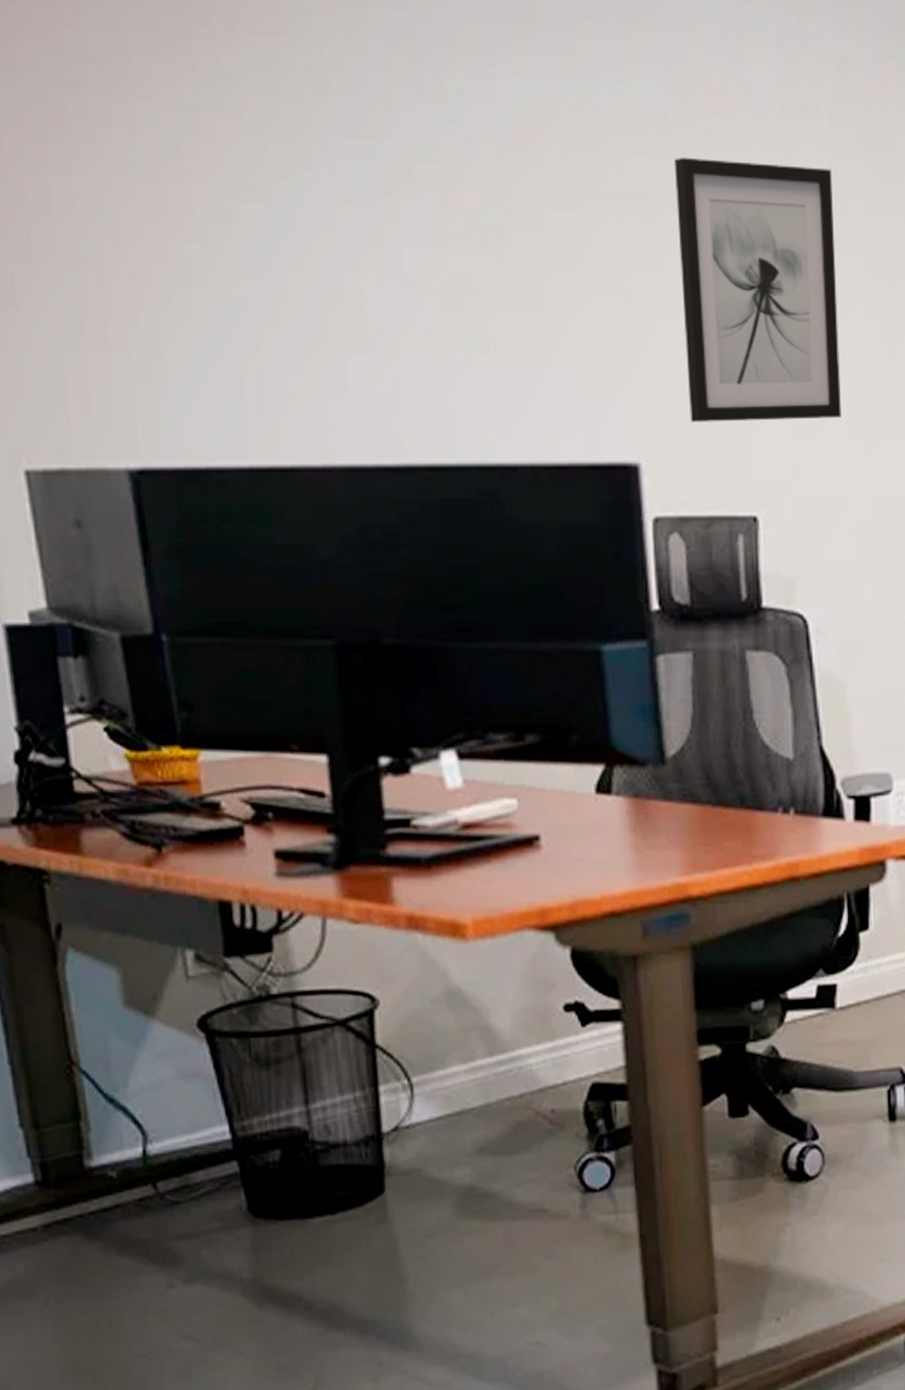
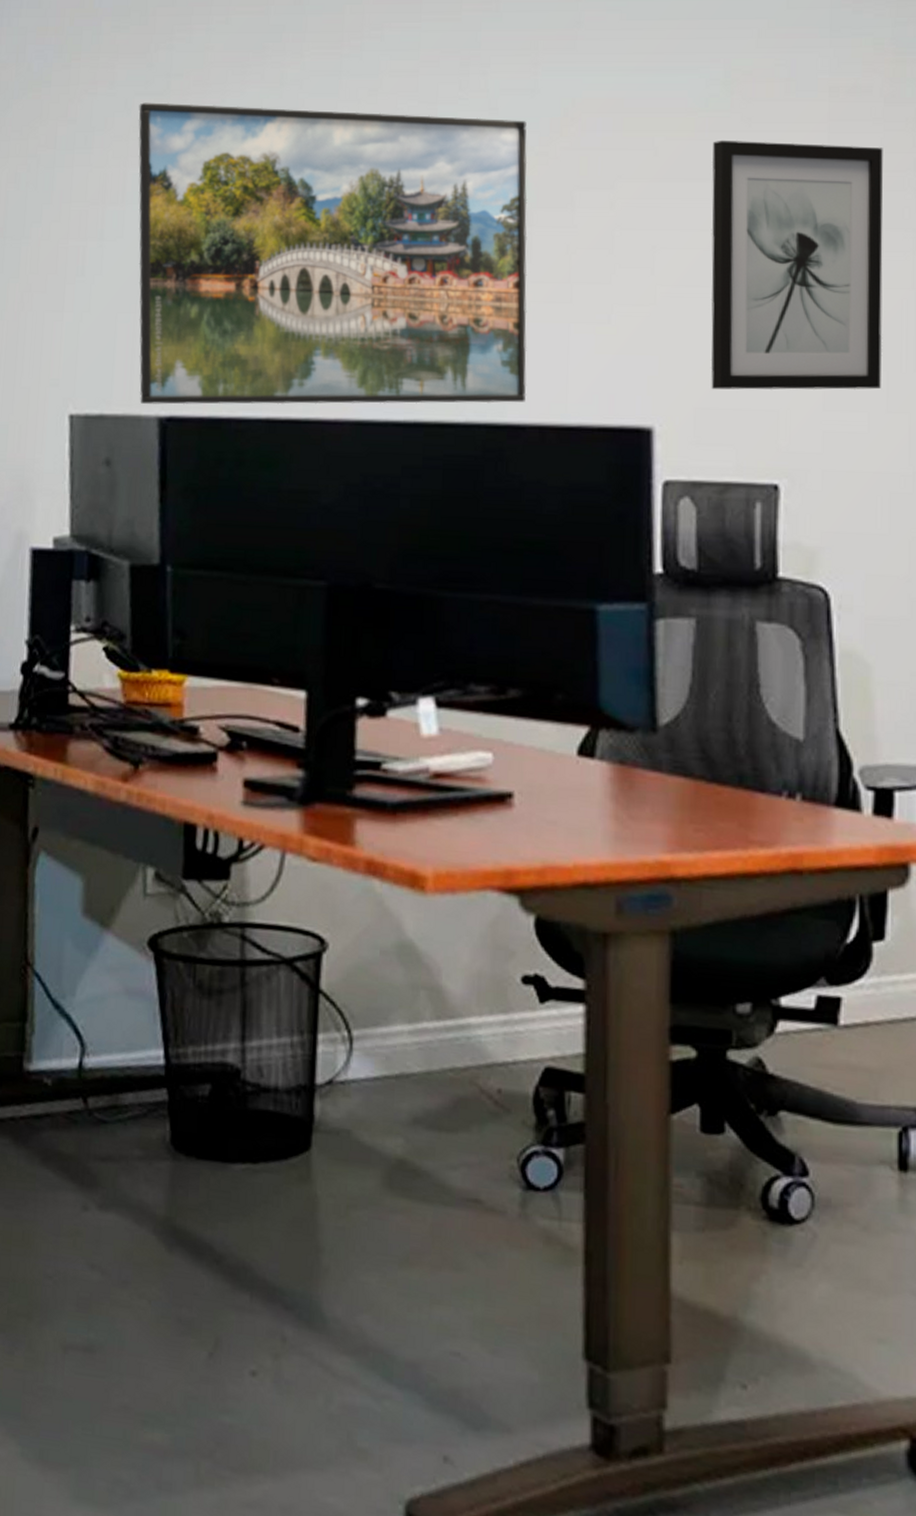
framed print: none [51,94,516,455] -> present [138,102,528,405]

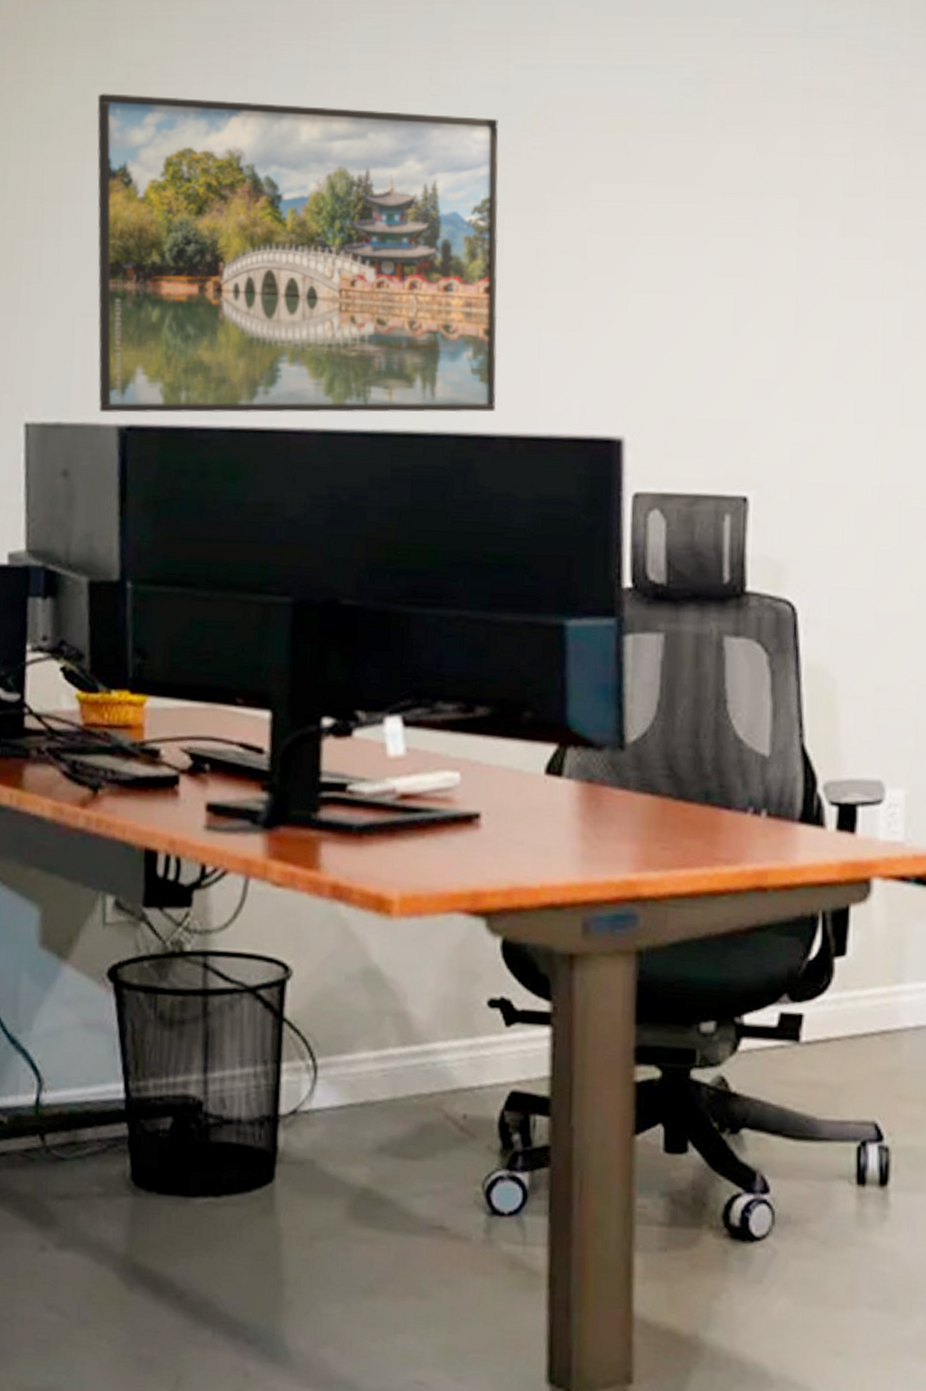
wall art: present [711,140,883,390] -> none [682,141,855,400]

